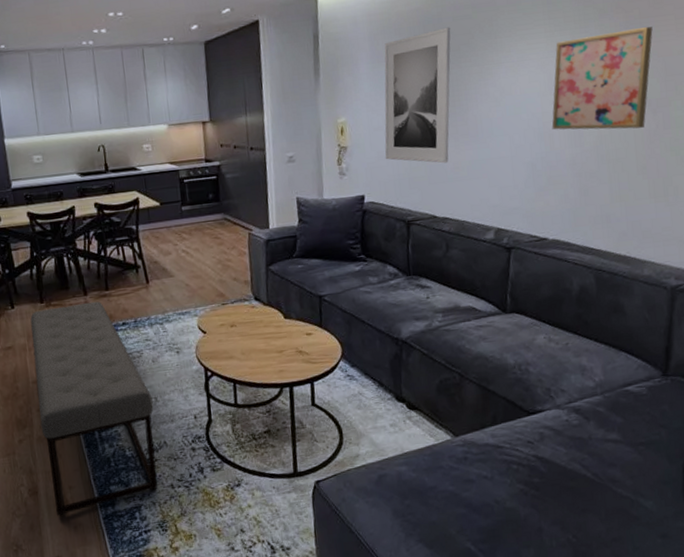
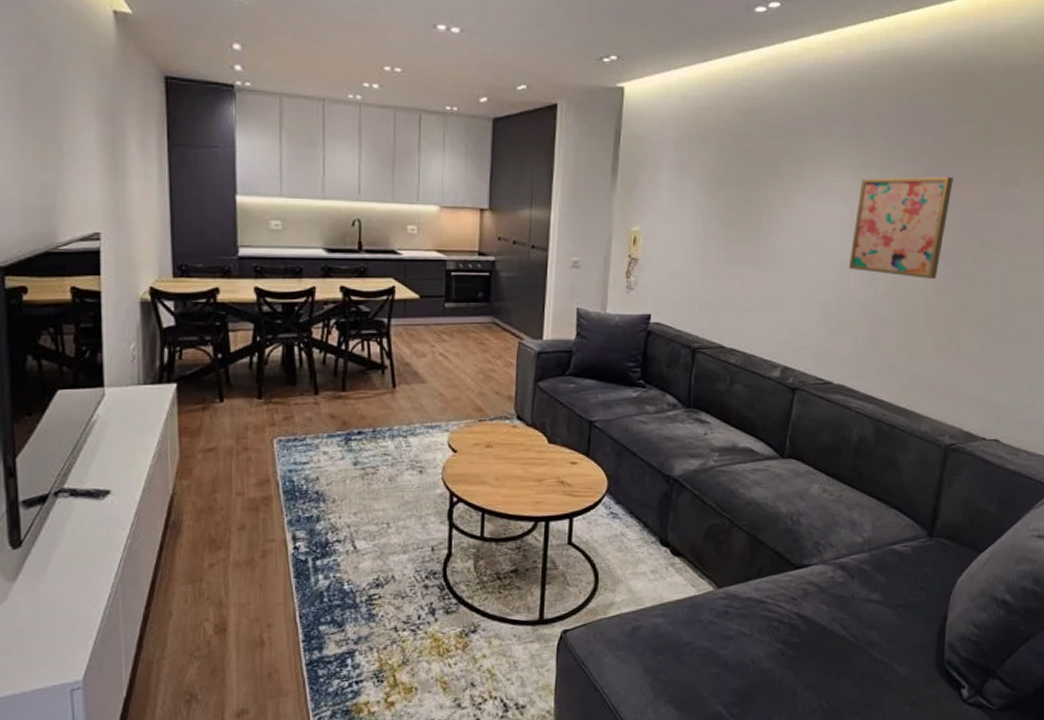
bench: present [30,301,158,517] -> none [240,403,384,660]
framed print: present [384,27,451,164] -> none [677,145,760,290]

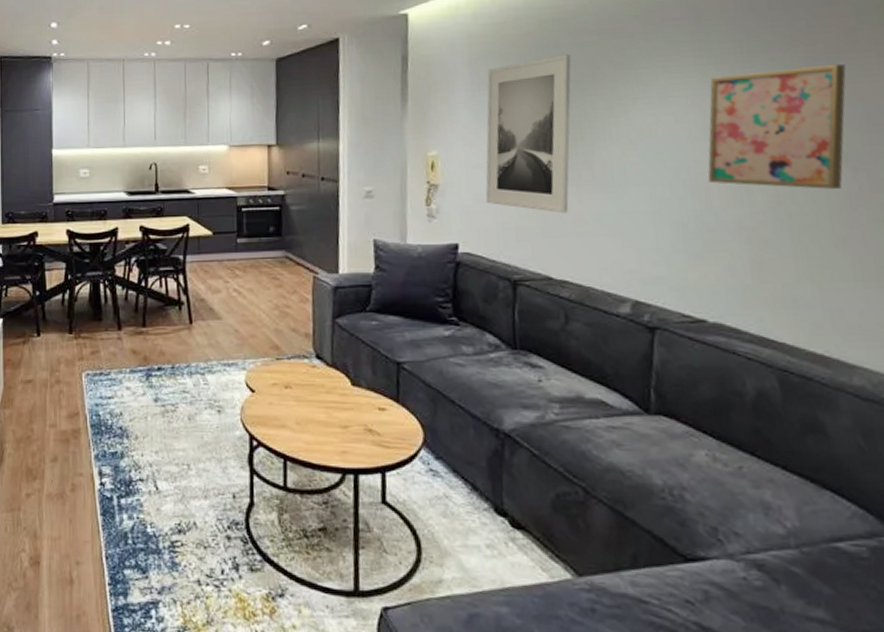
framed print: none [677,145,760,290] -> present [485,54,571,214]

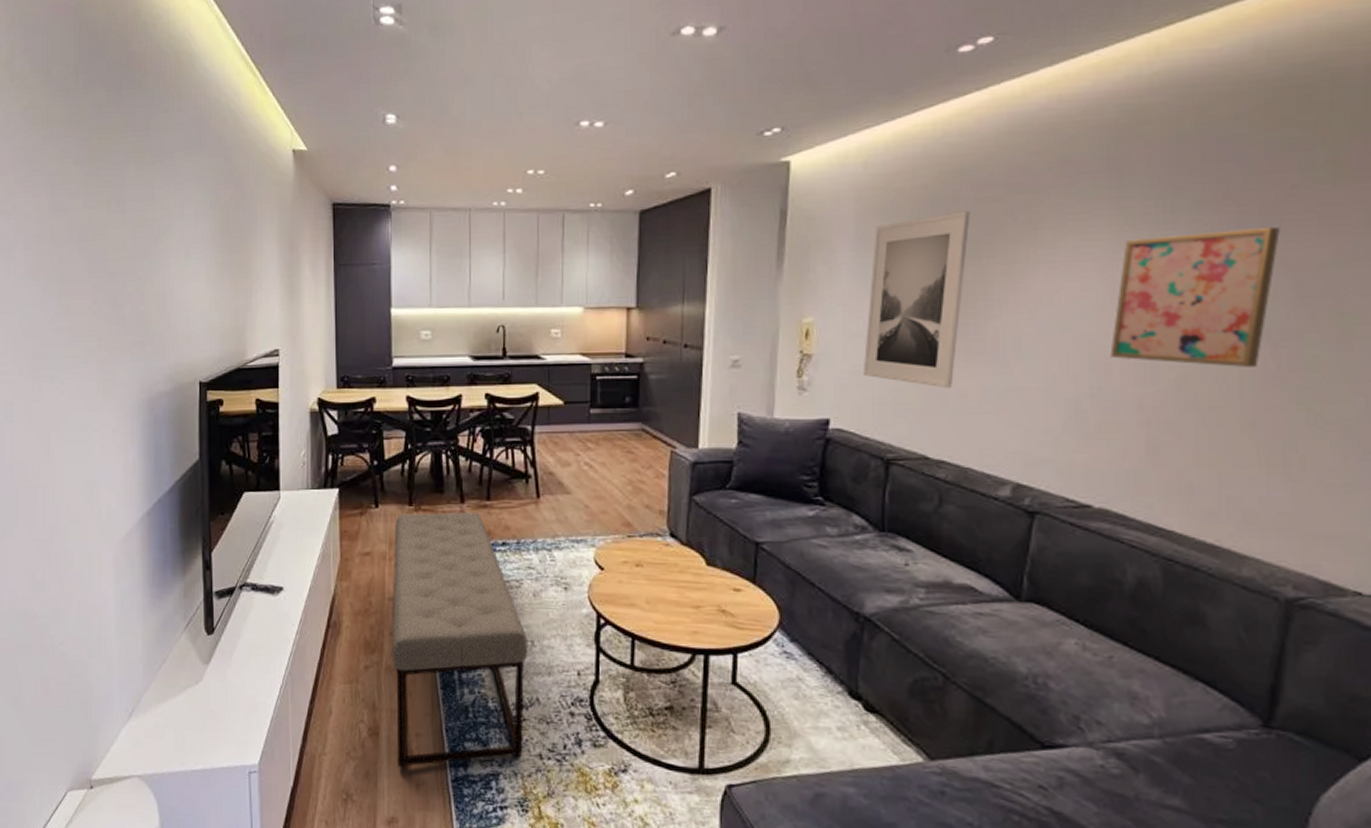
bench: none [53,338,185,598] -> present [392,512,528,768]

